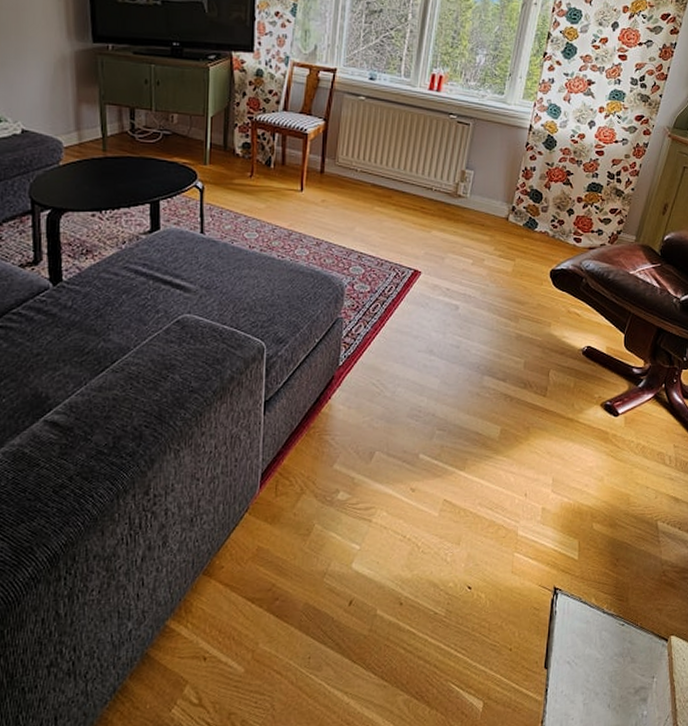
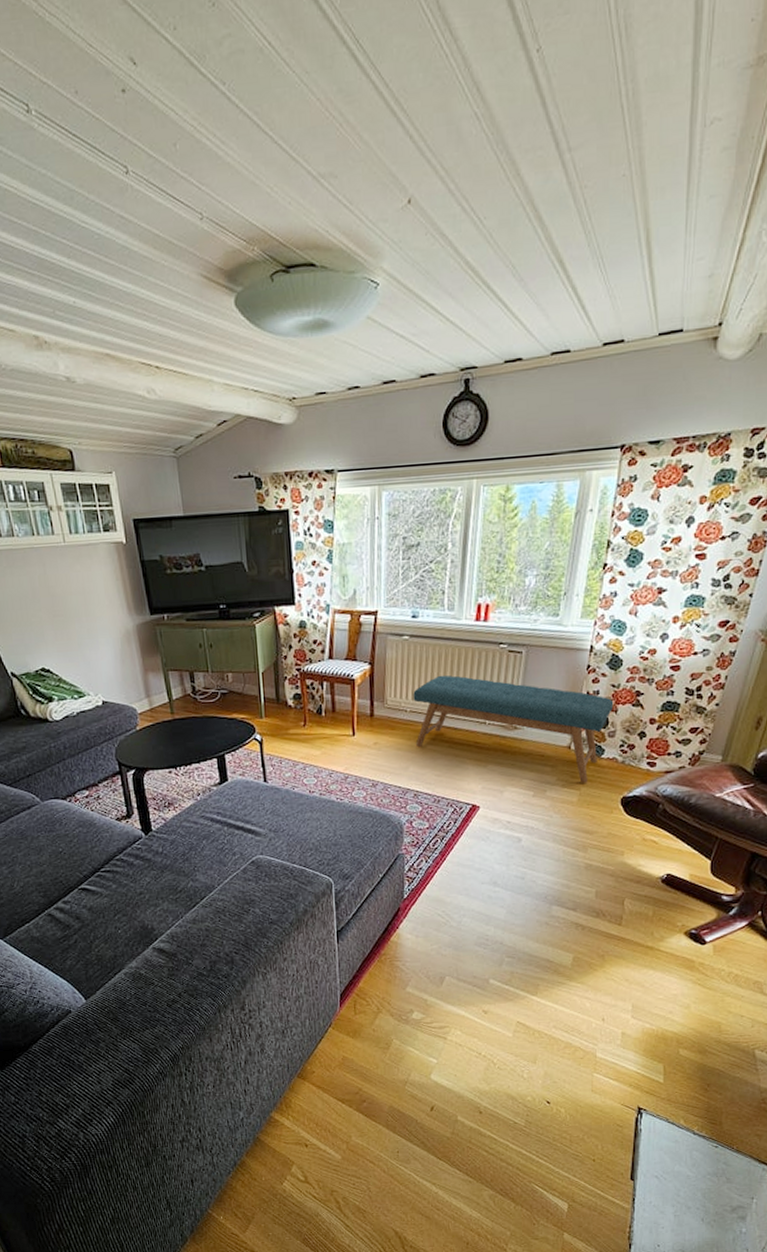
bench: none [363,138,548,254] -> present [413,675,614,783]

